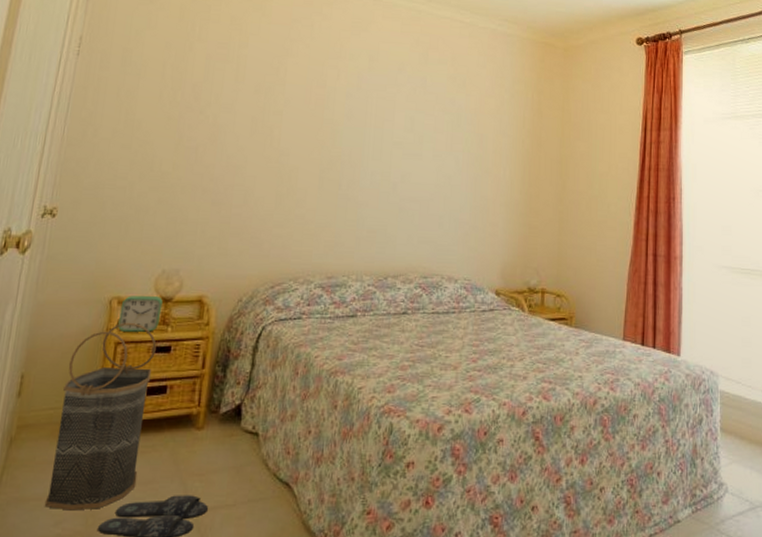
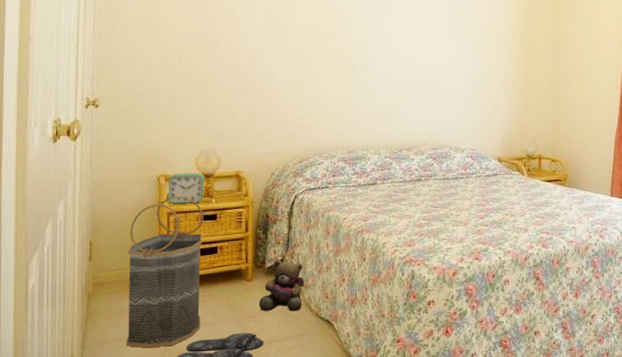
teddy bear: none [207,404,264,470] -> present [258,260,304,311]

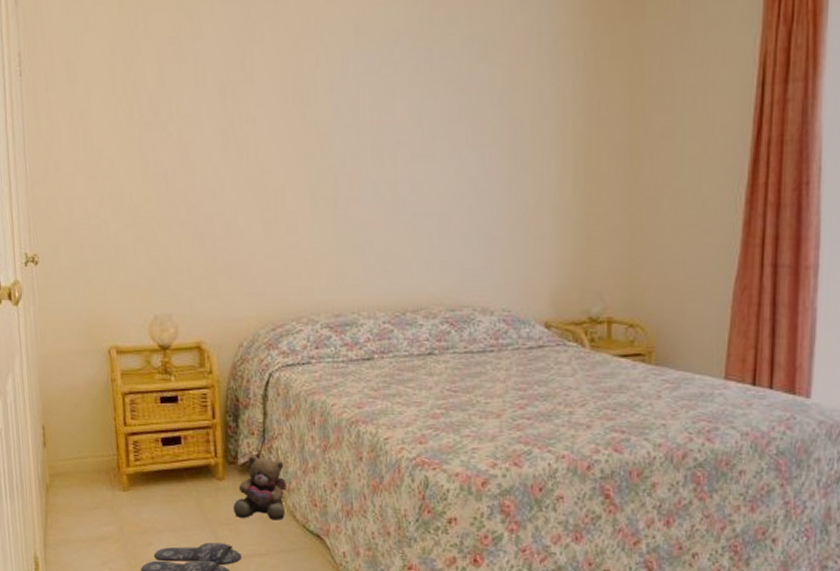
basket: present [126,197,204,348] -> none [82,373,169,553]
alarm clock: present [168,173,205,204] -> none [120,344,162,382]

